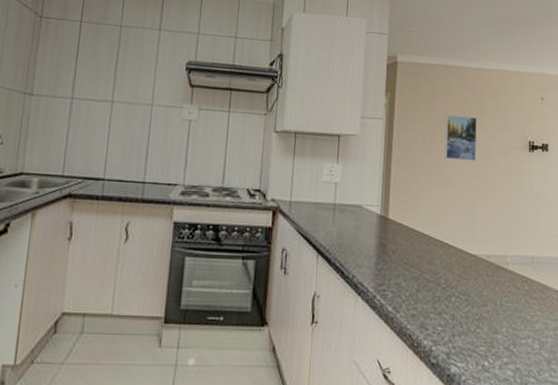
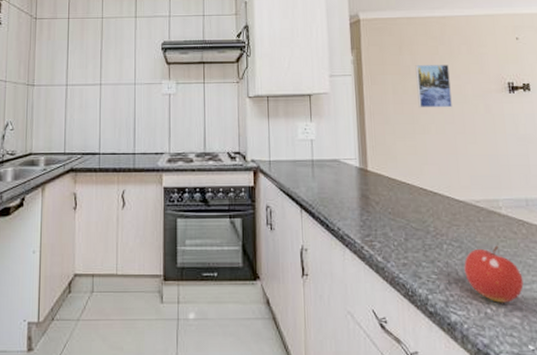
fruit: none [468,300,520,356] -> present [464,245,524,303]

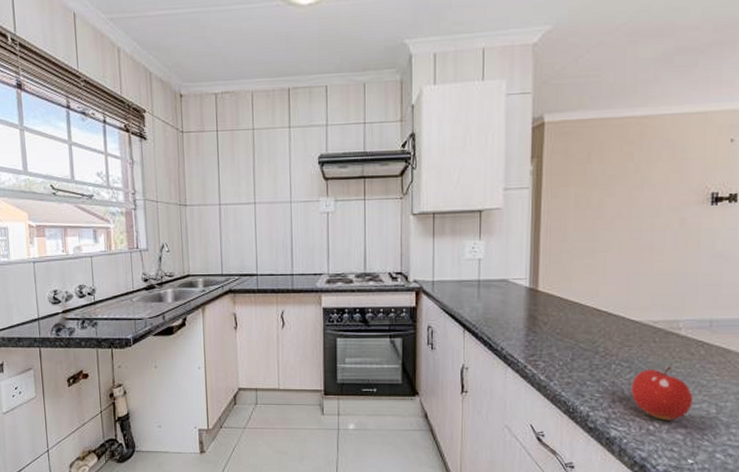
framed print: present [415,65,452,108] -> none [602,174,644,224]

